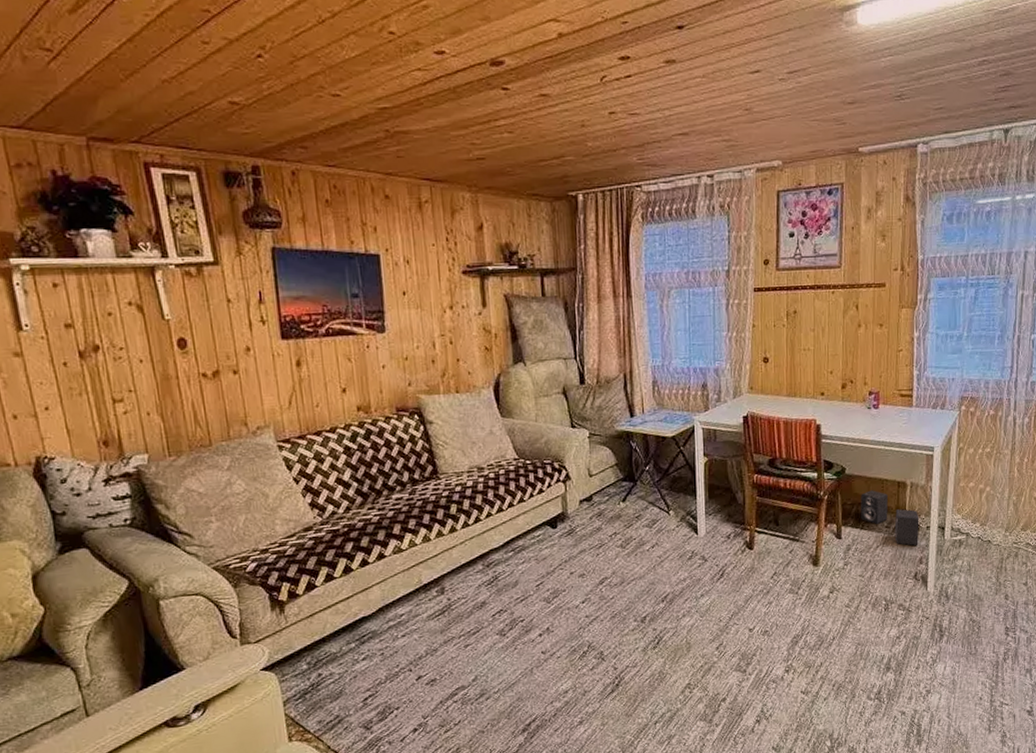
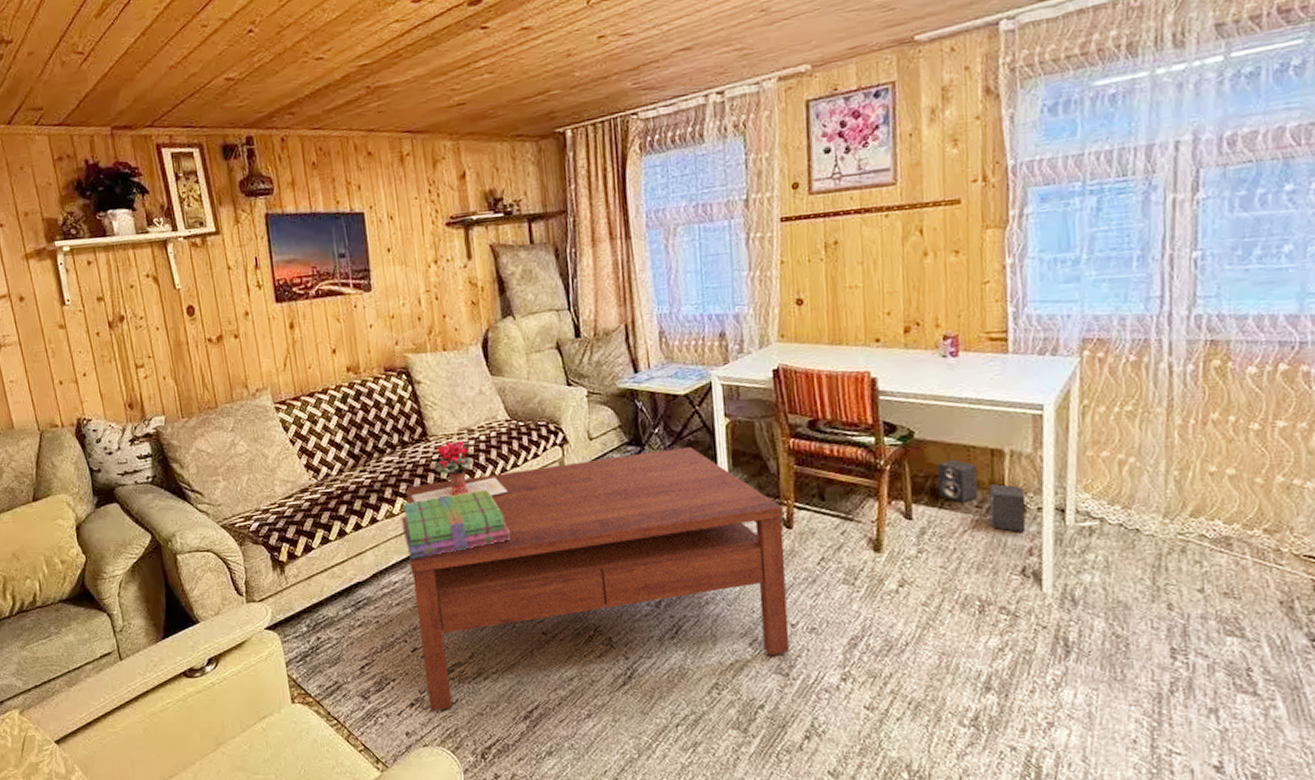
stack of books: none [409,523,516,593] -> present [401,489,511,560]
coffee table: none [415,481,748,734] -> present [406,446,790,711]
potted flower: none [420,478,514,538] -> present [411,440,508,503]

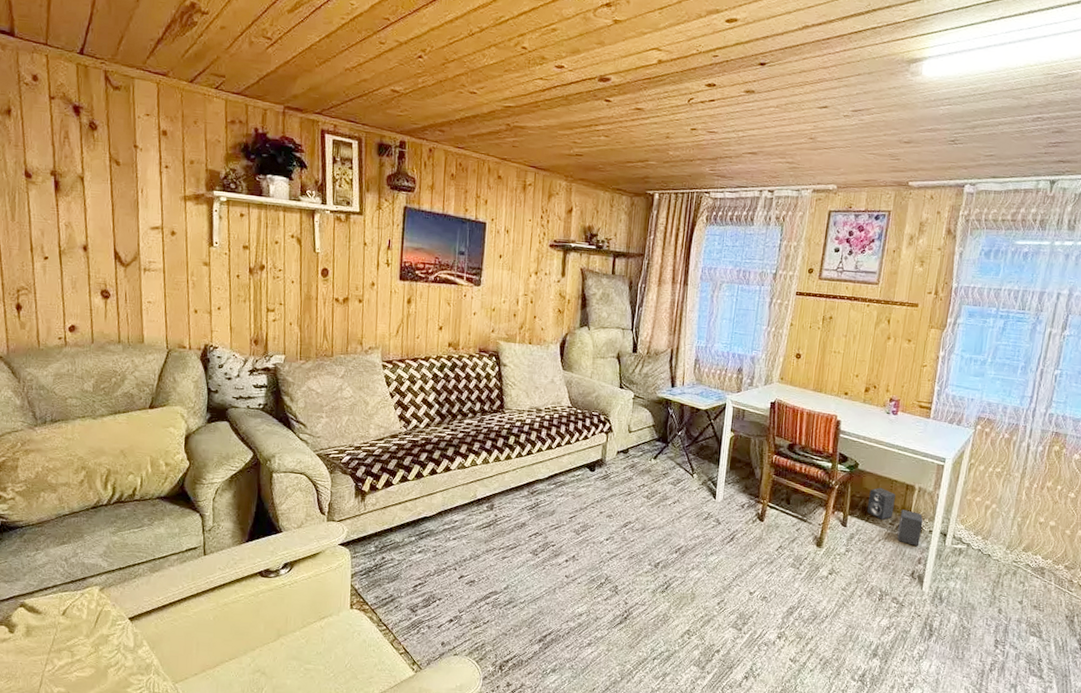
stack of books: present [401,489,511,560] -> none [469,457,555,505]
coffee table: present [406,446,790,711] -> none [465,446,759,628]
potted flower: present [411,440,508,503] -> none [482,415,559,464]

